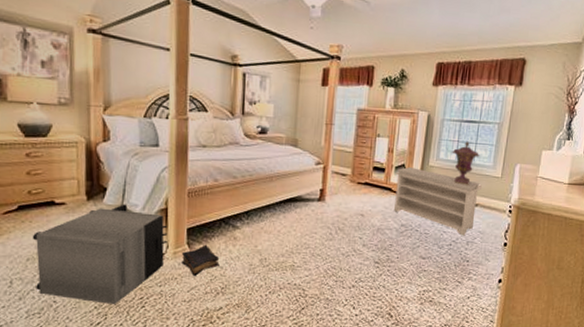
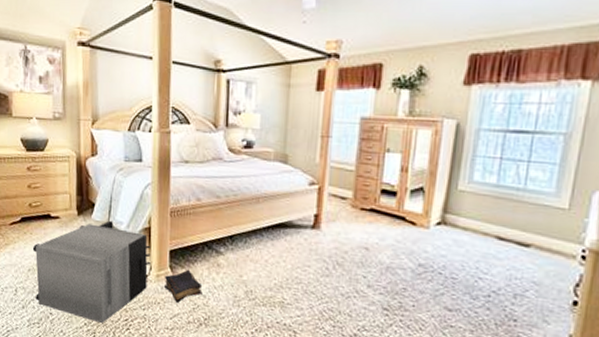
bench: present [394,167,482,236] -> none [409,191,537,286]
decorative urn: present [452,141,480,185] -> none [491,158,535,218]

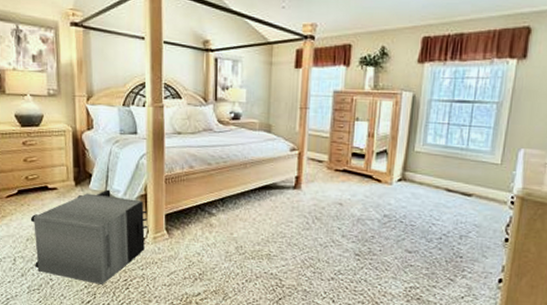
book: present [163,269,203,304] -> none [160,230,197,262]

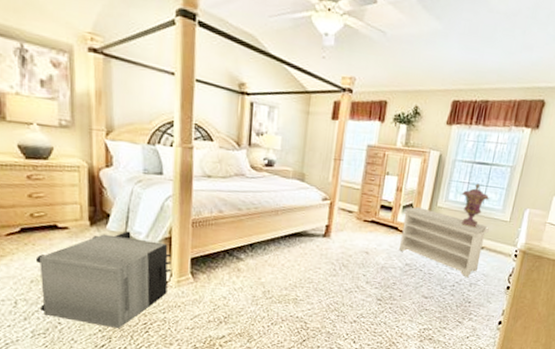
bench: none [376,153,477,229] -> present [399,207,489,278]
decorative urn: none [441,123,475,173] -> present [461,183,490,228]

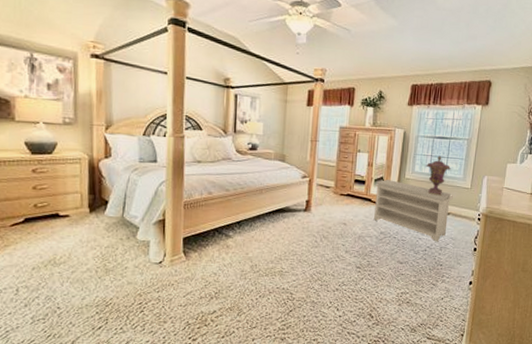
safe: present [35,231,172,329] -> none [37,215,166,310]

